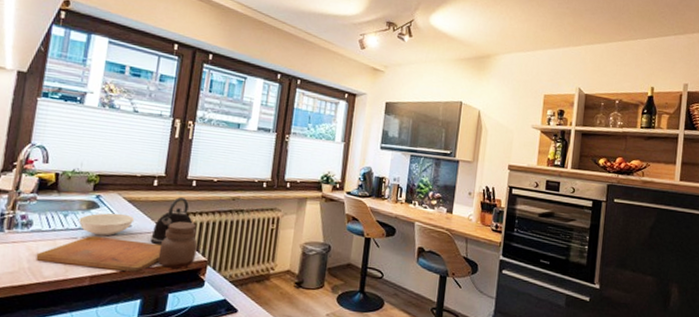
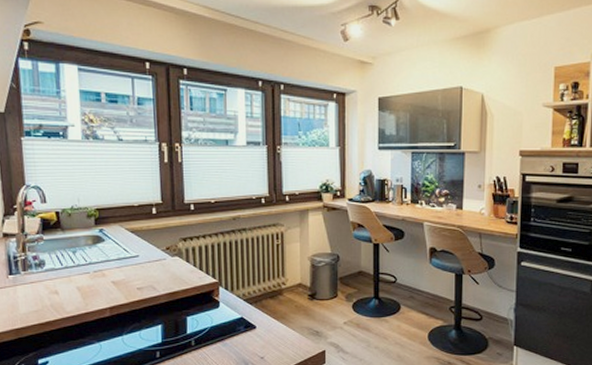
cutting board: present [36,235,161,273] -> none [55,268,172,301]
bowl: present [79,213,135,237] -> none [88,244,141,268]
kettle: present [150,196,193,245] -> none [159,222,198,272]
jar: present [158,221,198,270] -> none [170,247,207,294]

